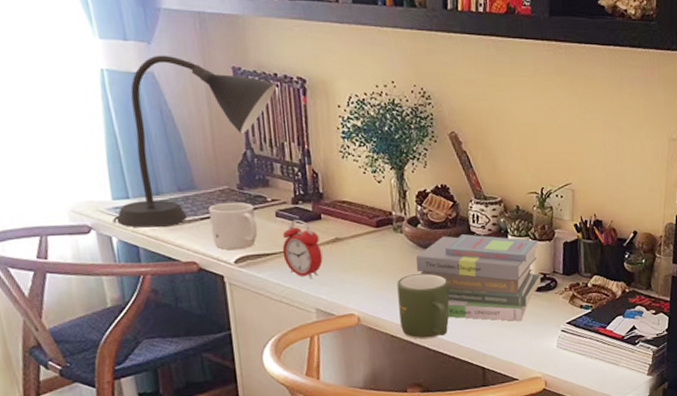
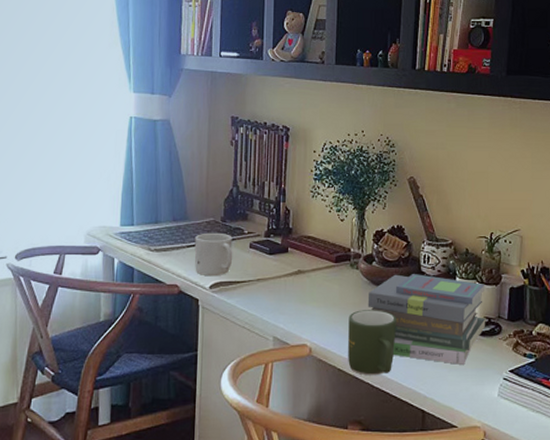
desk lamp: present [113,55,276,228] -> none [118,106,264,252]
alarm clock: present [282,219,323,278] -> none [251,251,285,307]

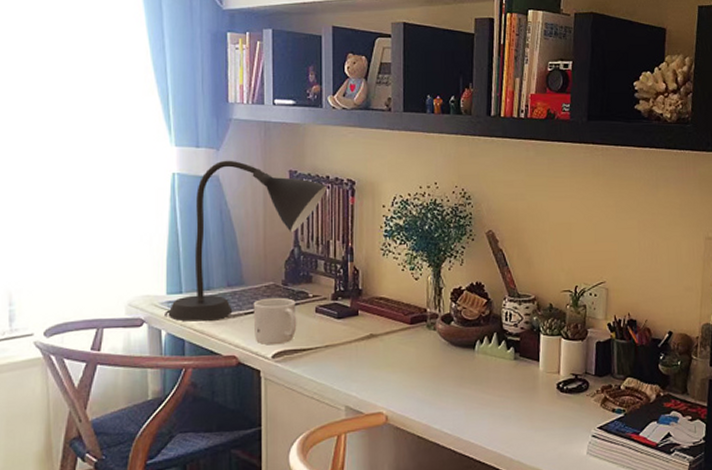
desk lamp: none [118,106,264,252] -> present [165,160,327,322]
mug: present [348,310,397,376] -> none [427,372,480,442]
books: present [367,274,486,365] -> none [447,332,573,424]

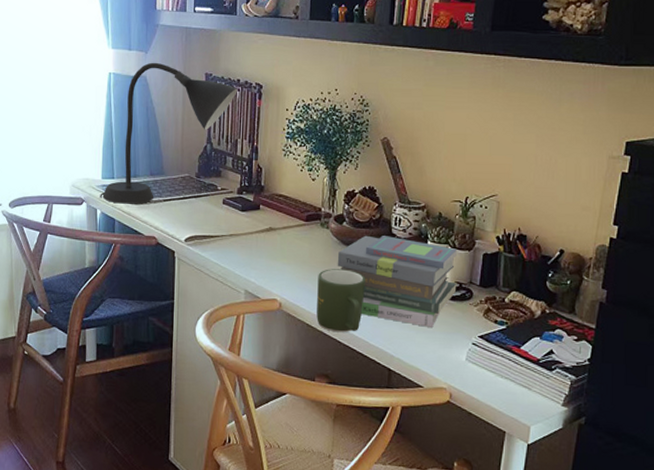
mug: present [253,297,297,345] -> none [170,188,207,230]
mug: none [427,372,480,442] -> present [316,269,366,333]
books: none [447,332,573,424] -> present [337,235,458,327]

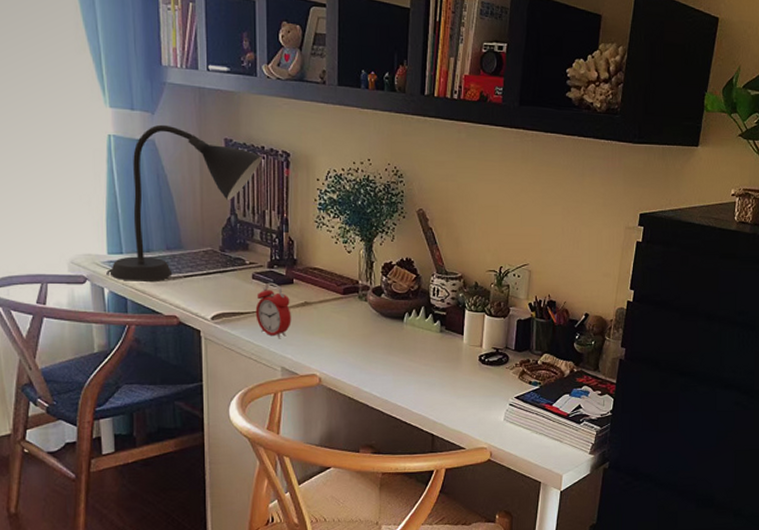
alarm clock: none [224,207,257,262] -> present [255,282,292,338]
mug: present [316,269,366,333] -> none [358,341,407,404]
books: present [337,235,458,327] -> none [377,306,494,392]

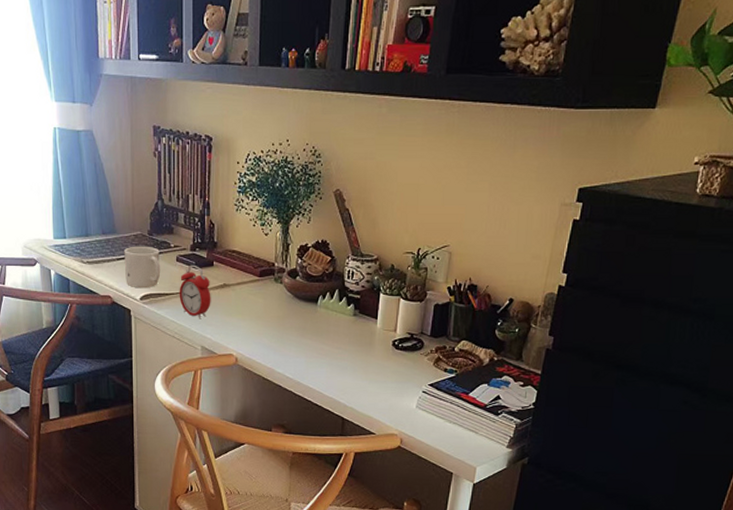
desk lamp: present [106,124,262,281] -> none [53,115,187,264]
mug: none [192,262,235,308] -> present [124,246,161,289]

